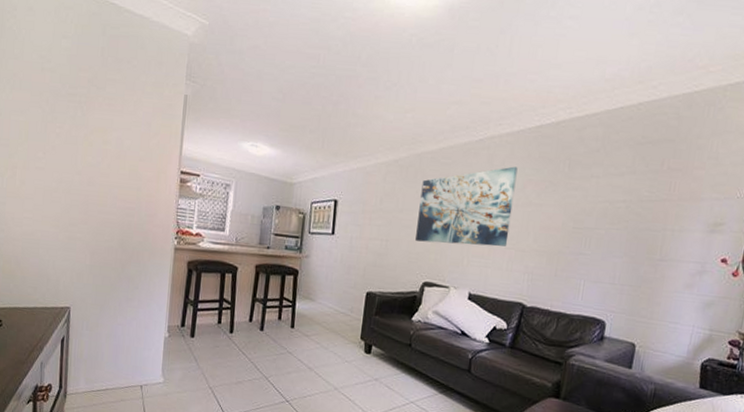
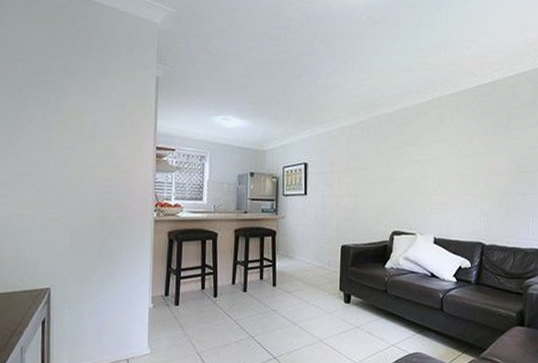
wall art: present [415,166,518,247] -> none [381,122,464,195]

